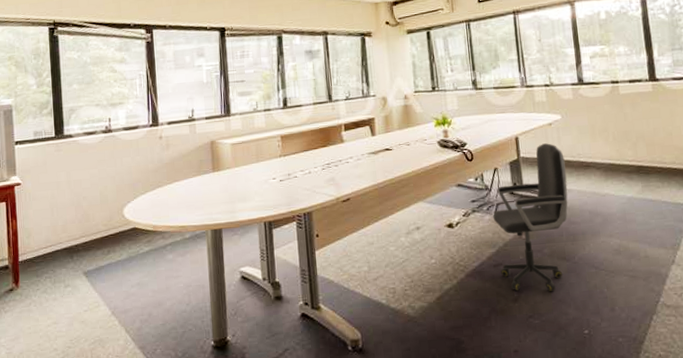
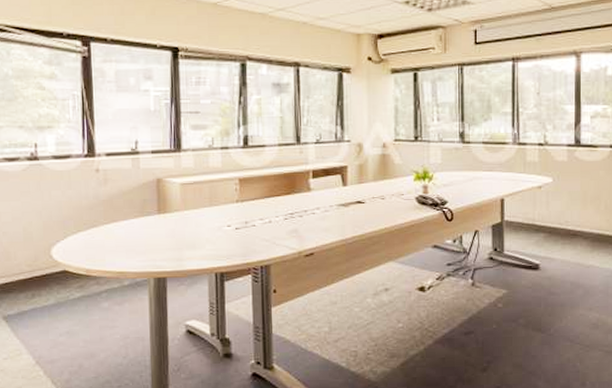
office chair: present [493,143,568,292] -> none [469,207,551,364]

